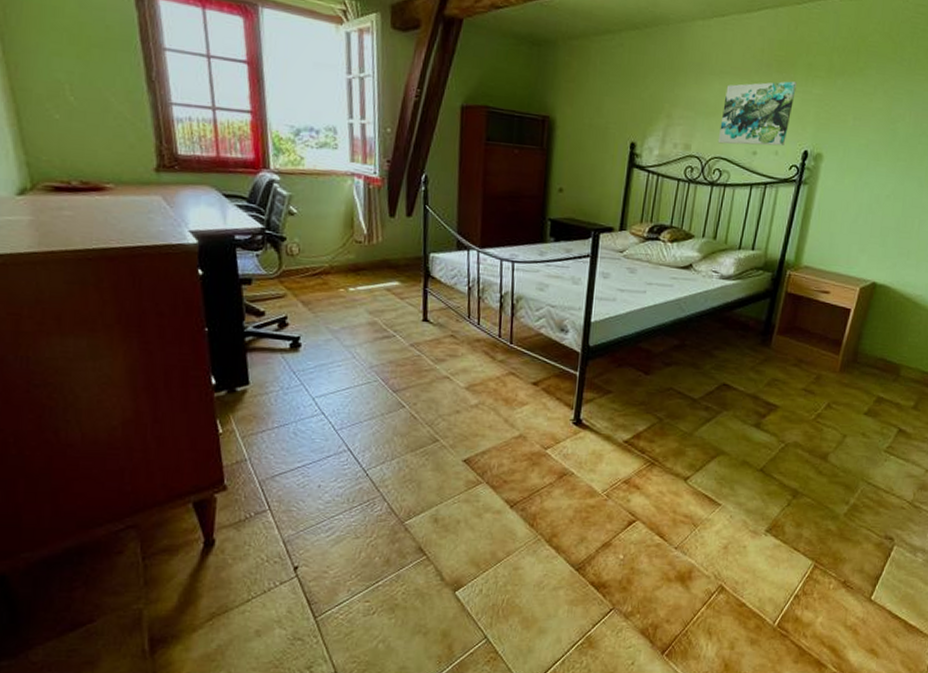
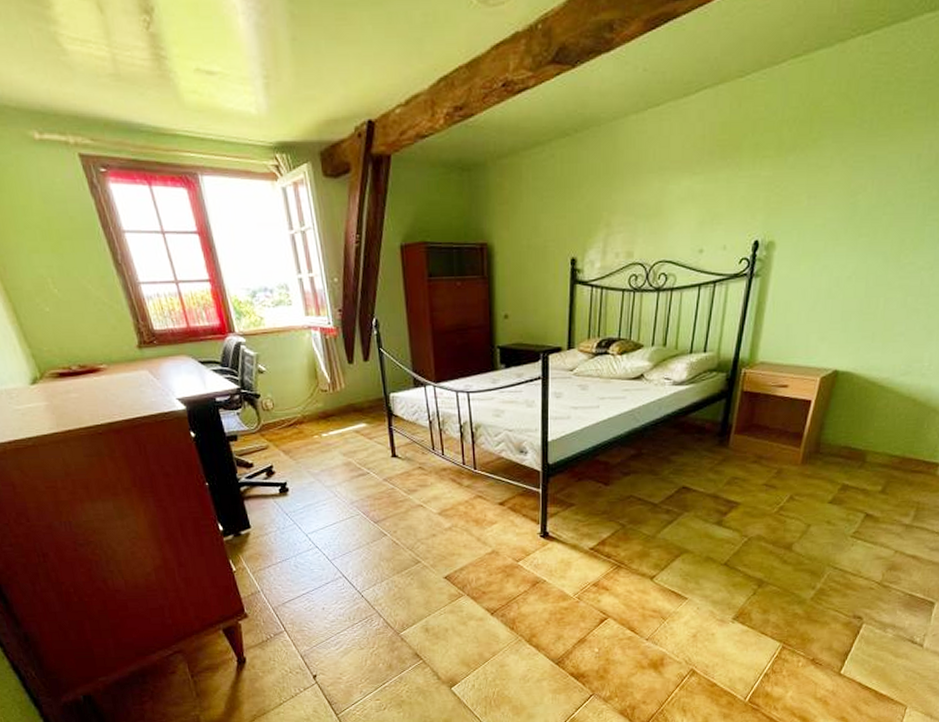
wall art: present [717,81,797,146] -> none [661,166,743,246]

